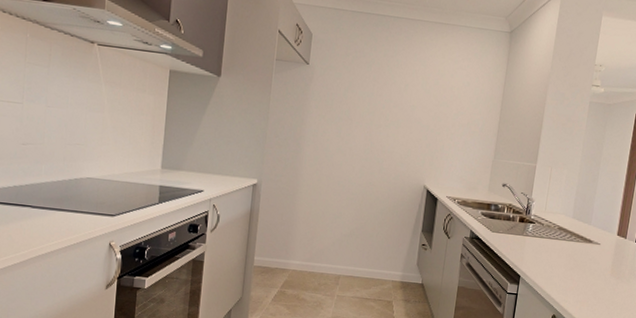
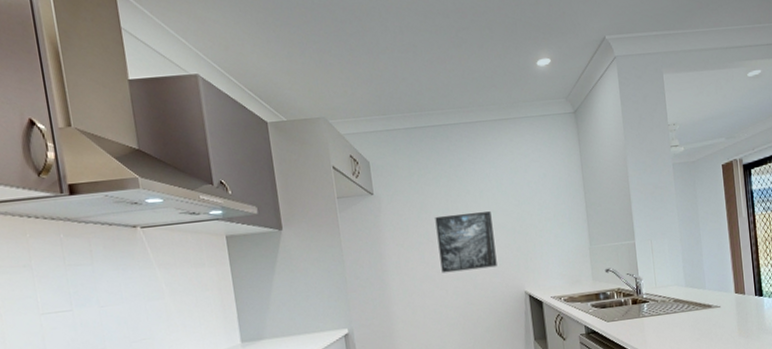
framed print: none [353,98,411,157] -> present [435,211,497,274]

